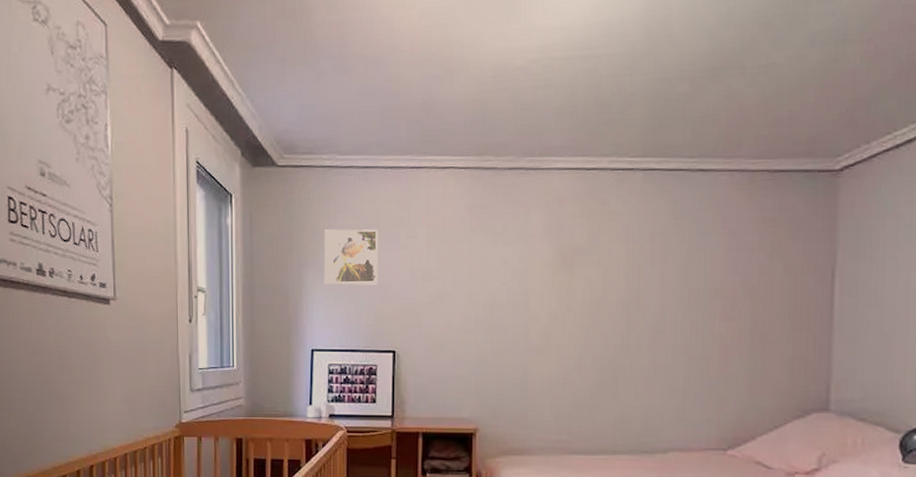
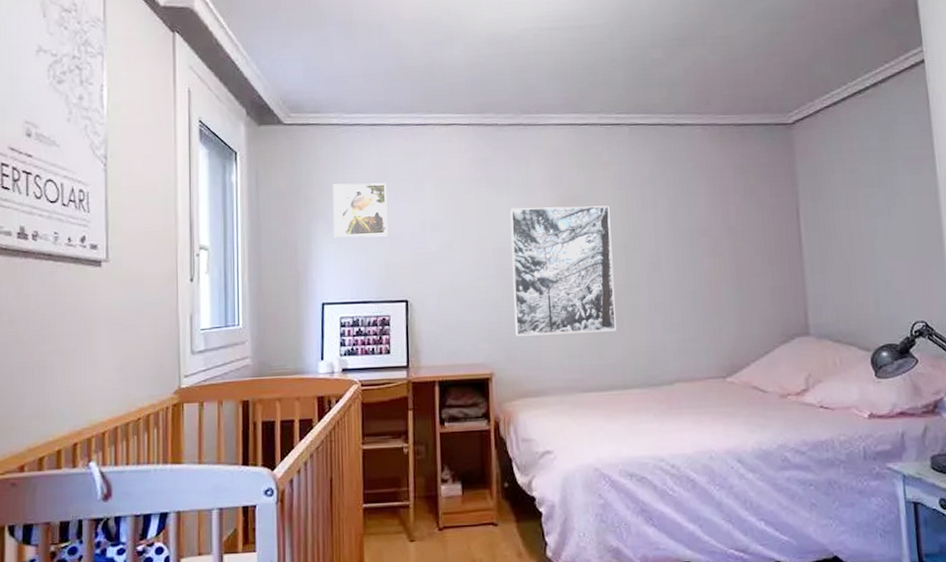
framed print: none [502,259,613,394] -> present [510,205,616,336]

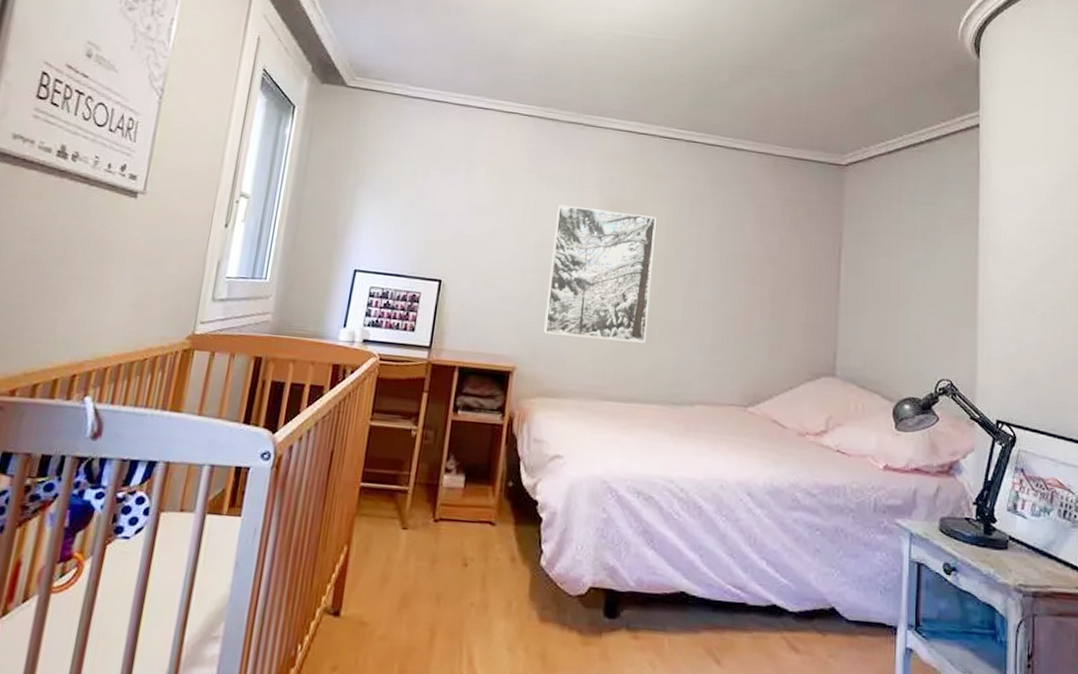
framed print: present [333,183,389,238] -> none [377,153,440,213]

